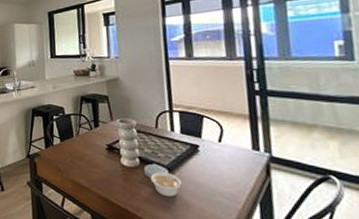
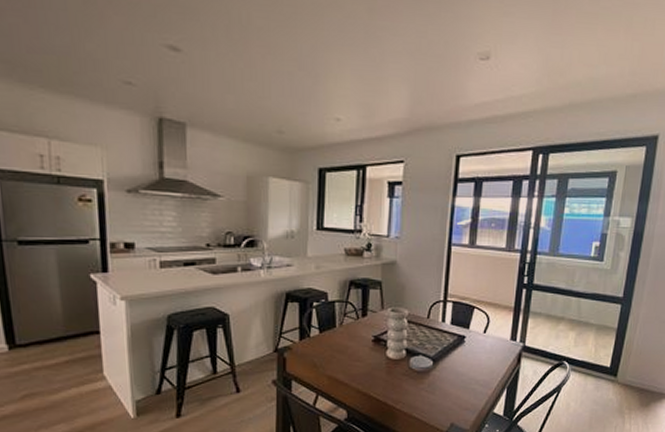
legume: present [150,172,182,197] -> none [414,363,445,387]

